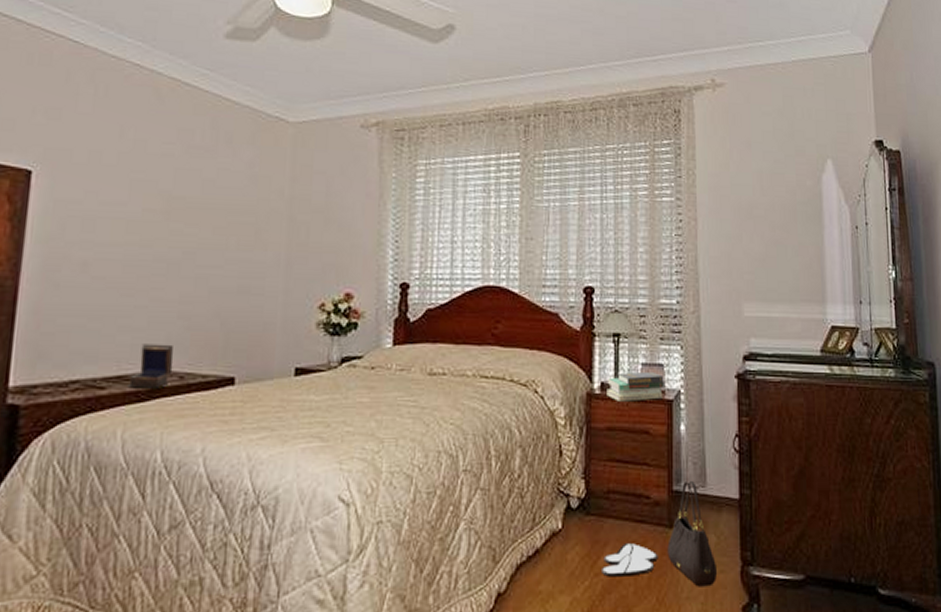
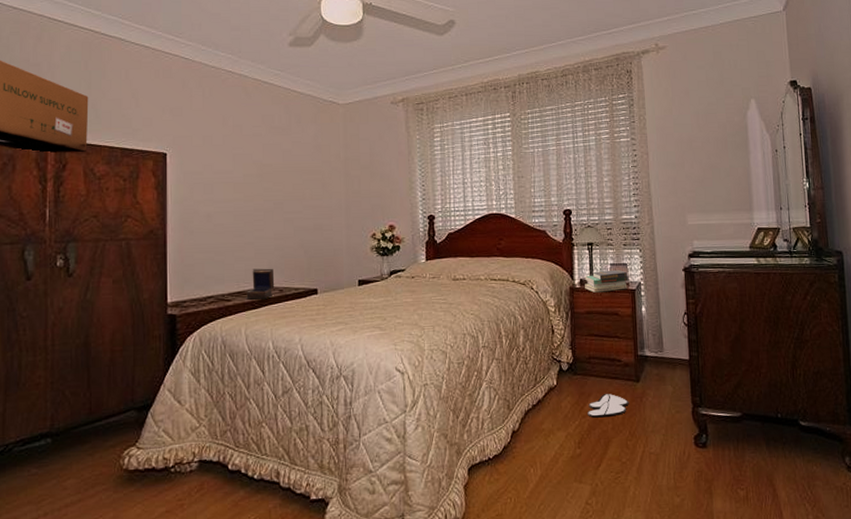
handbag: present [667,481,717,587] -> none [636,348,674,423]

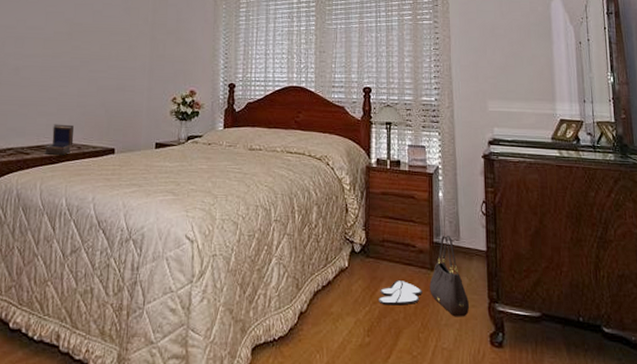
books: present [585,269,628,293] -> none [381,151,426,174]
handbag: none [636,348,674,423] -> present [429,236,469,317]

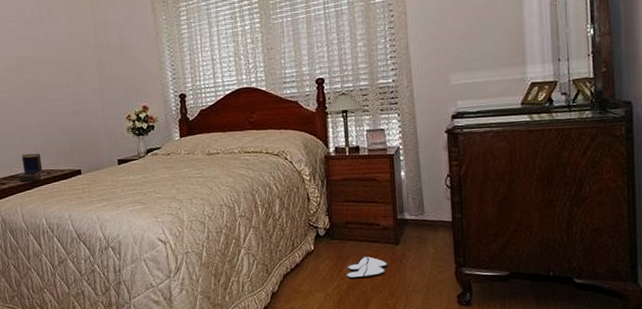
handbag: present [429,236,469,317] -> none [395,211,436,283]

